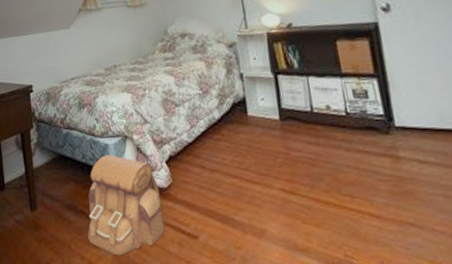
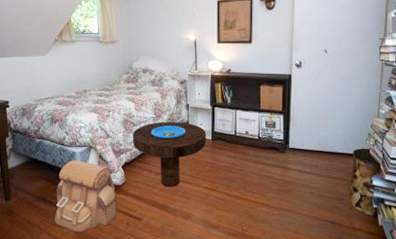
side table: none [175,97,273,191] -> present [132,121,206,188]

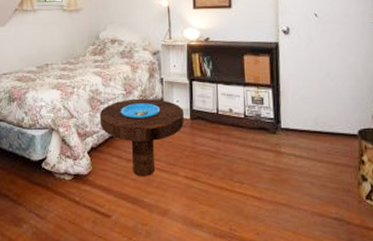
backpack: present [54,160,117,233] -> none [10,145,82,233]

